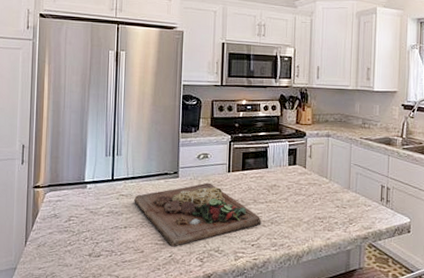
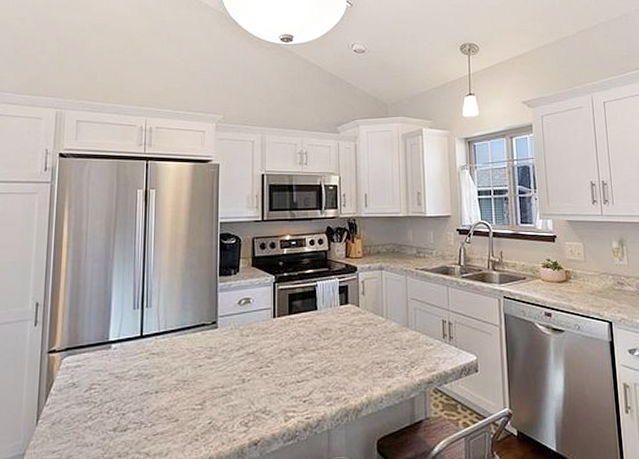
cutting board: present [134,182,262,247] -> none [167,331,313,411]

